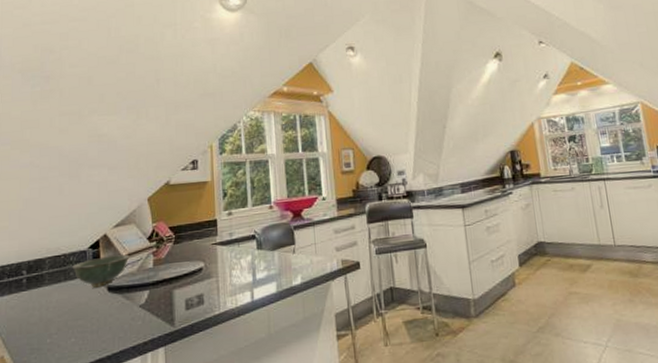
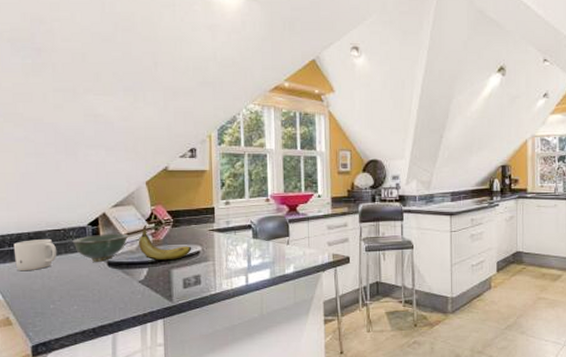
mug: none [12,266,57,304] -> present [13,238,57,272]
fruit: none [140,243,195,283] -> present [139,225,192,262]

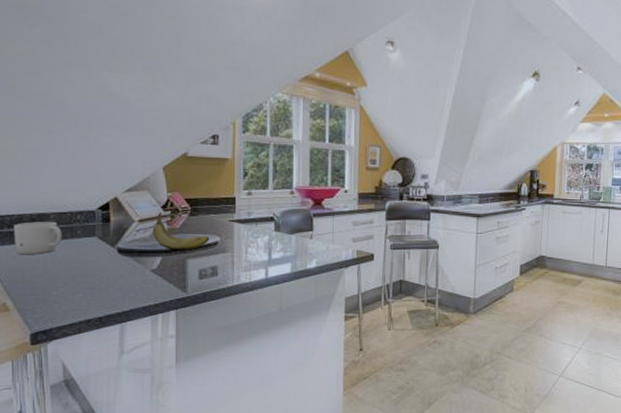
bowl: present [72,233,129,262] -> none [79,219,142,248]

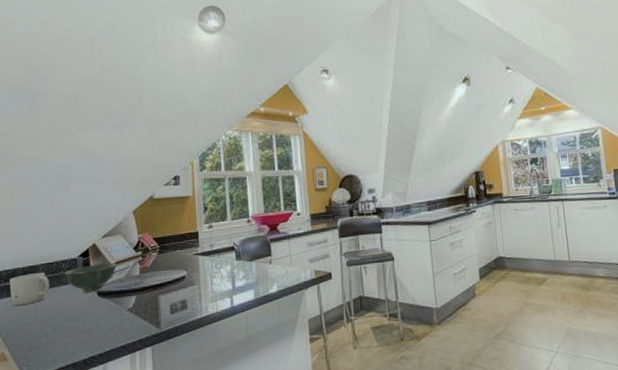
bowl: none [79,219,142,248] -> present [64,262,118,293]
fruit: present [153,212,210,251] -> none [127,253,178,289]

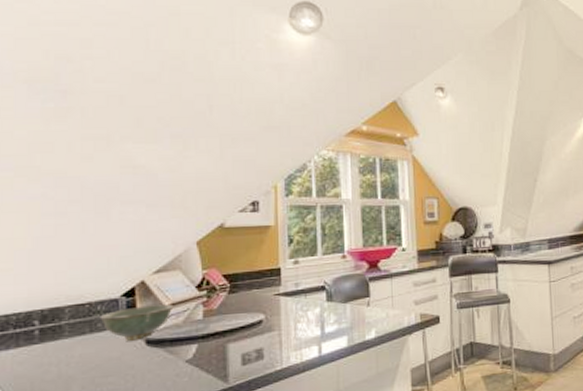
mug: present [9,272,50,306] -> none [20,315,80,359]

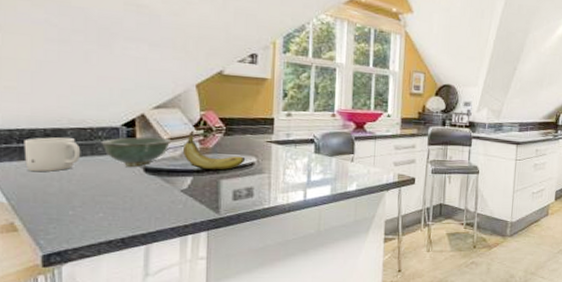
mug: none [20,315,80,359] -> present [24,137,81,172]
fruit: none [186,292,253,336] -> present [183,130,246,171]

